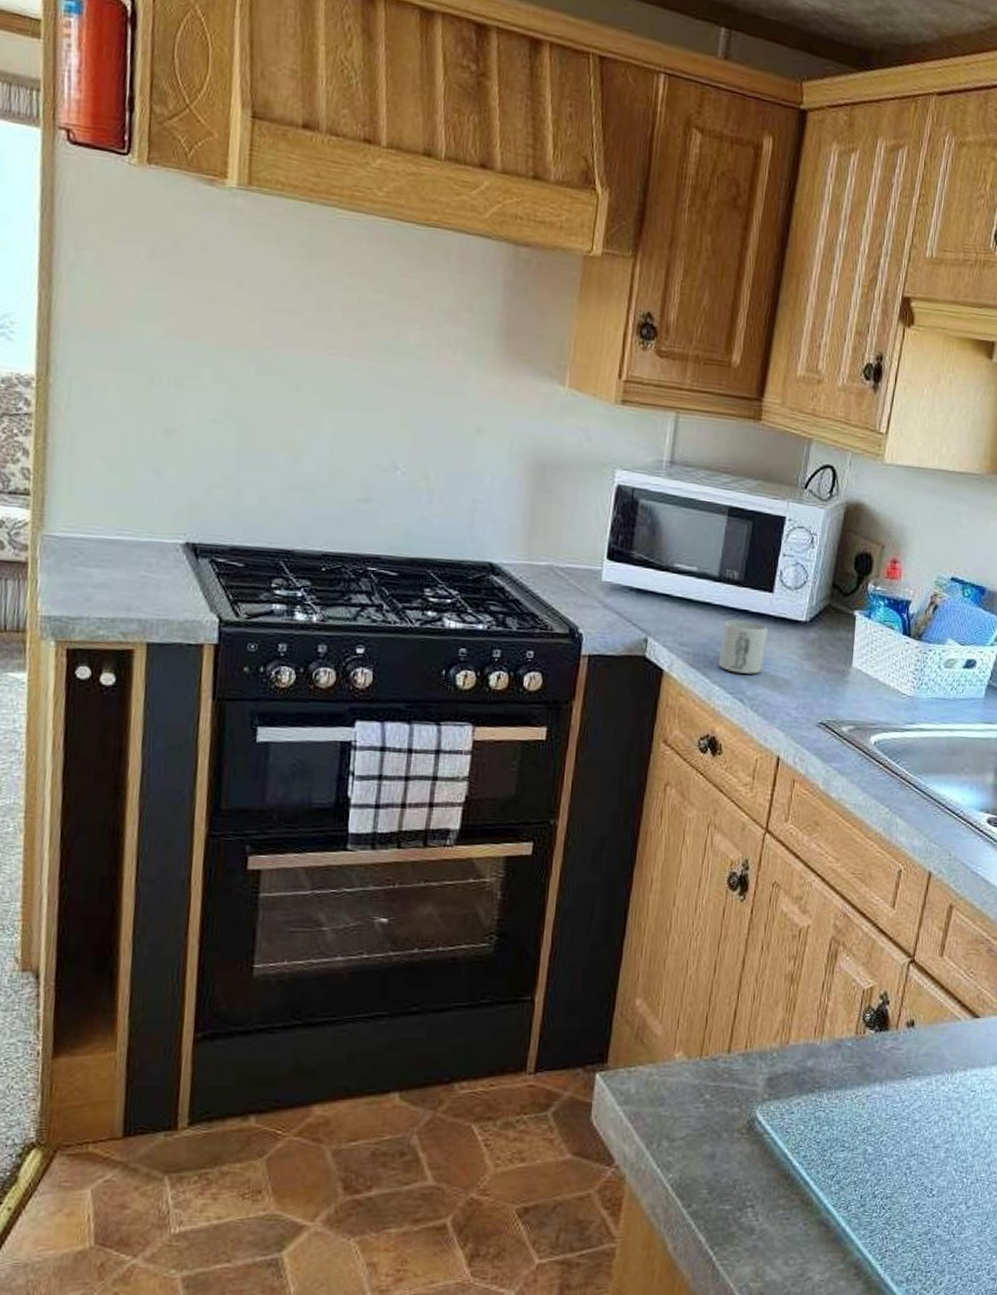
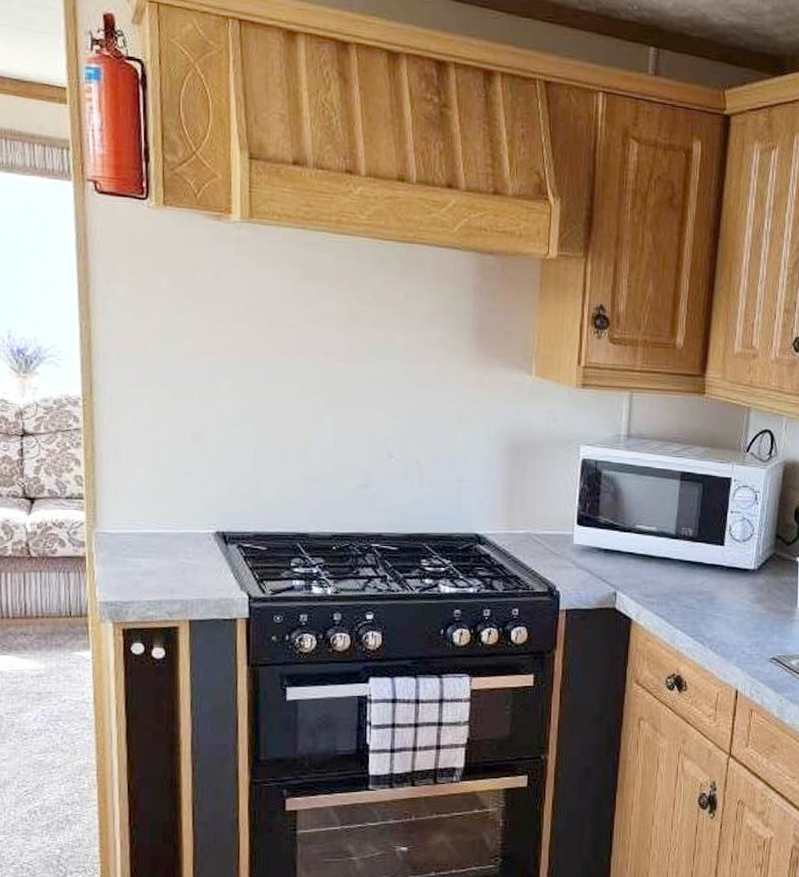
mug: present [718,619,768,674] -> none [679,571,722,619]

